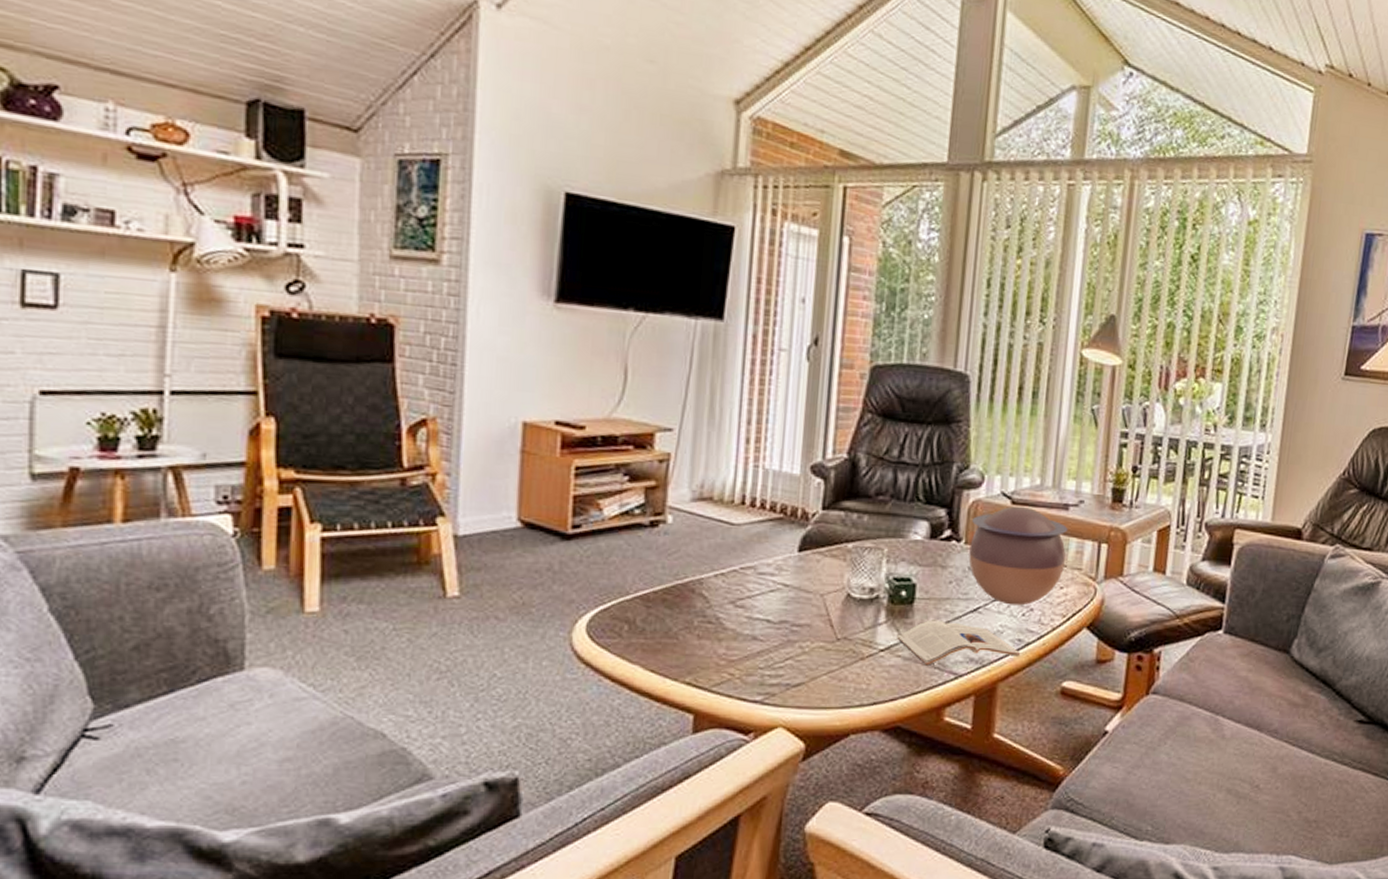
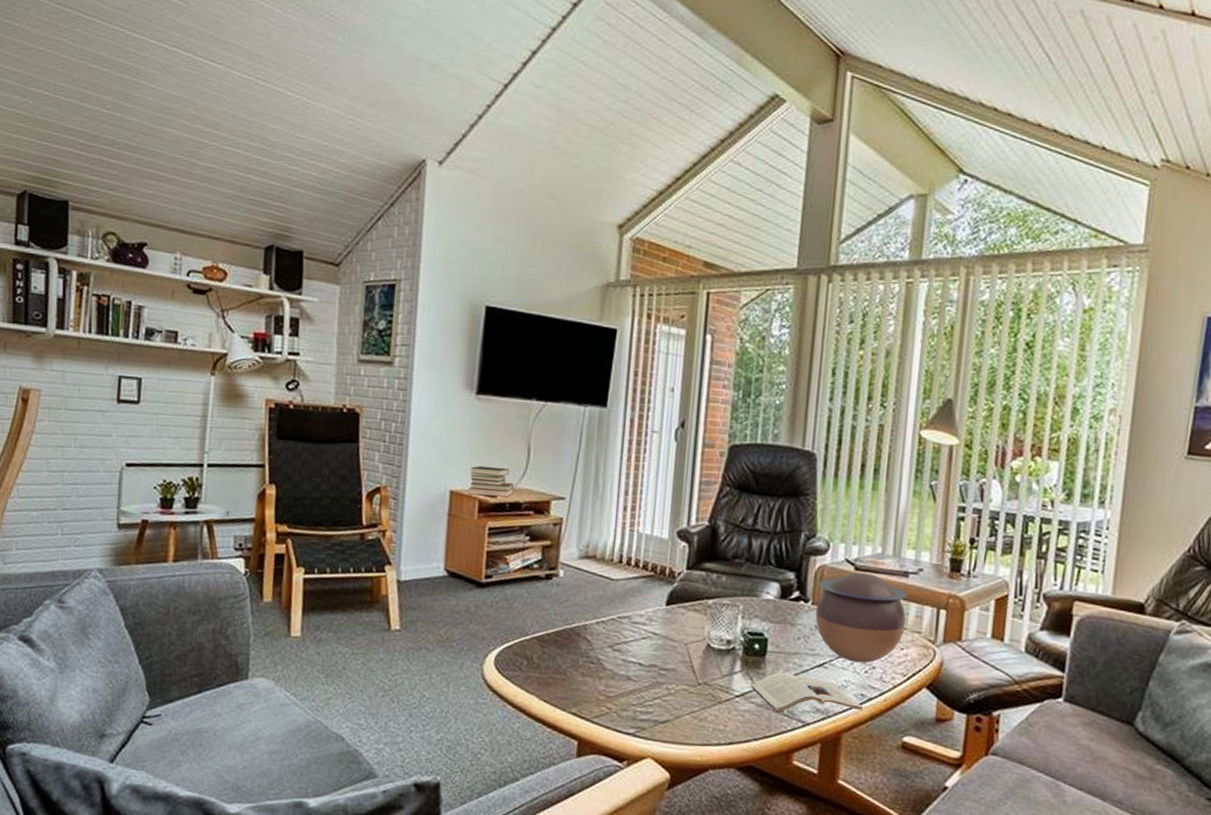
books: none [546,390,608,430] -> present [467,465,515,497]

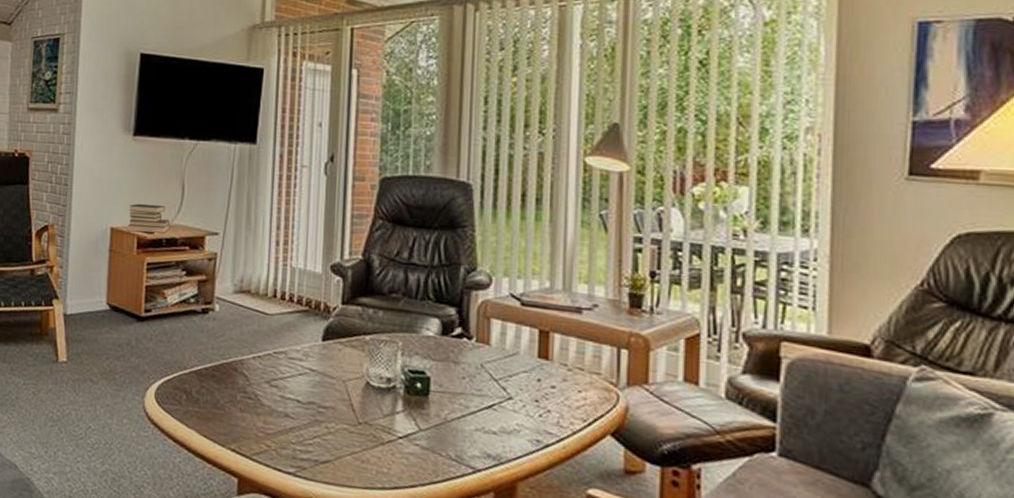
magazine: present [751,671,864,713] -> none [414,413,540,457]
decorative bowl: present [815,571,908,663] -> none [480,307,583,406]

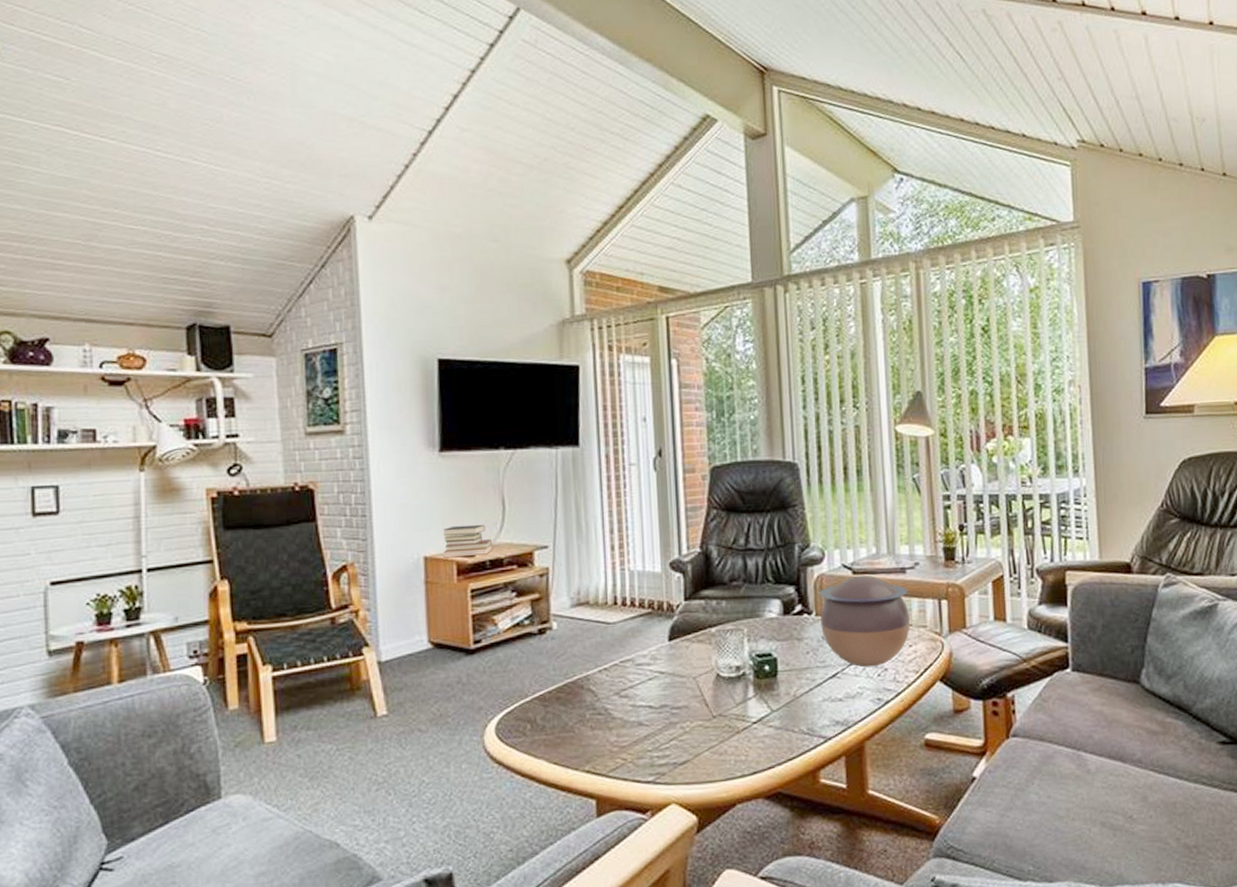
decorative bowl: none [480,307,583,406] -> present [819,575,910,668]

